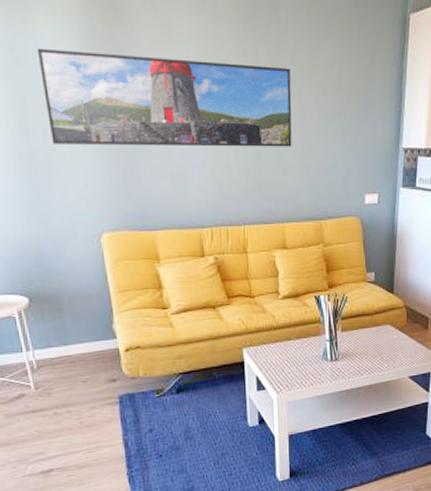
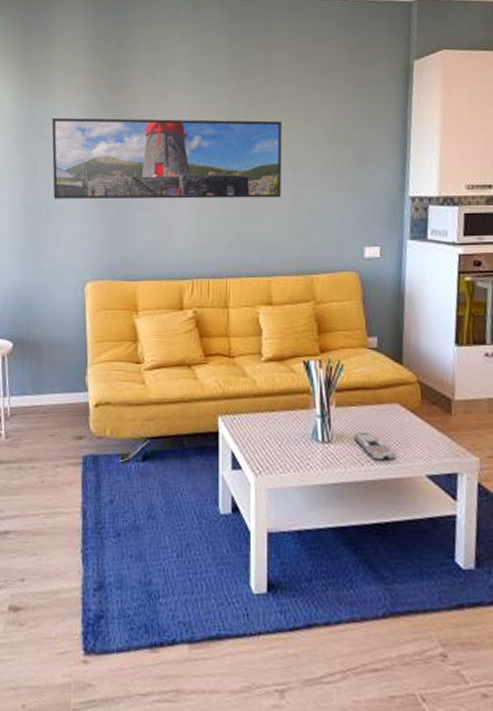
remote control: none [355,349,387,370] -> present [353,431,396,461]

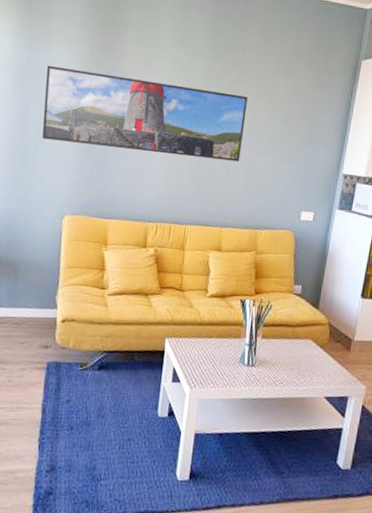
remote control: present [353,431,396,461] -> none [272,359,304,384]

